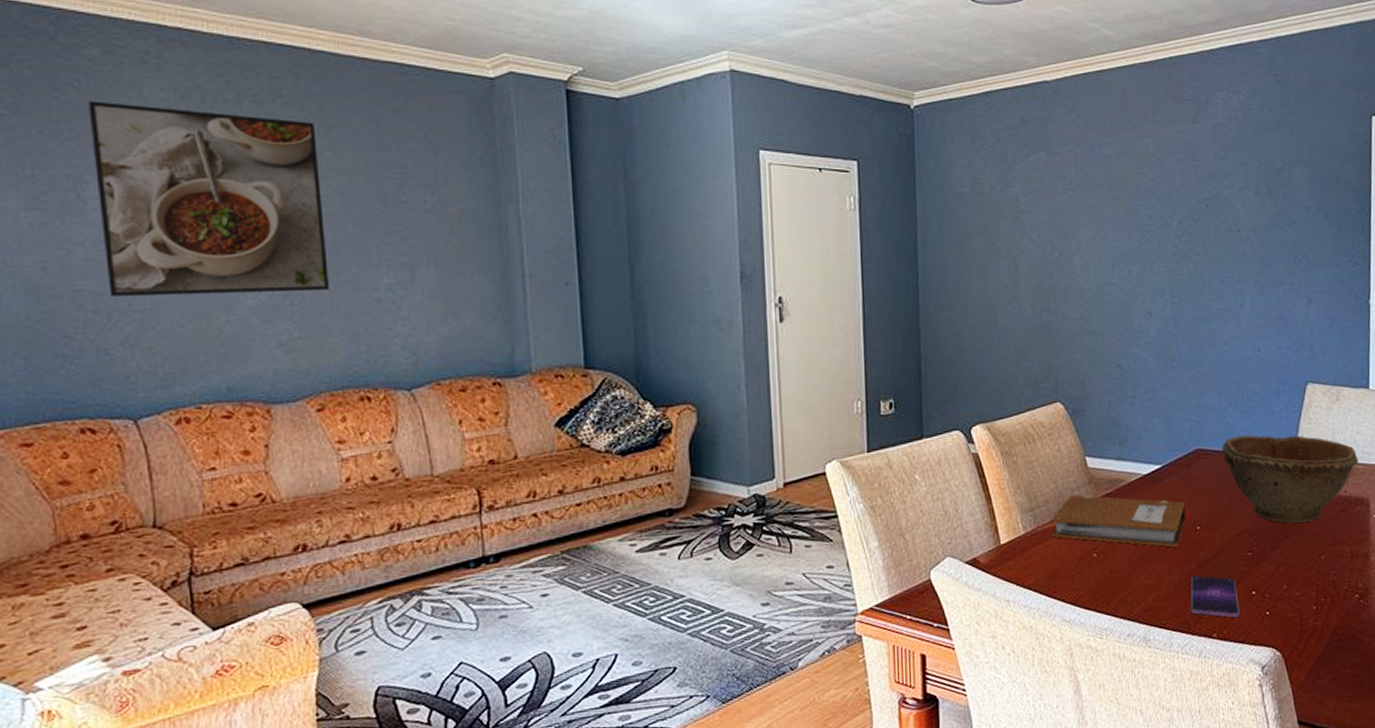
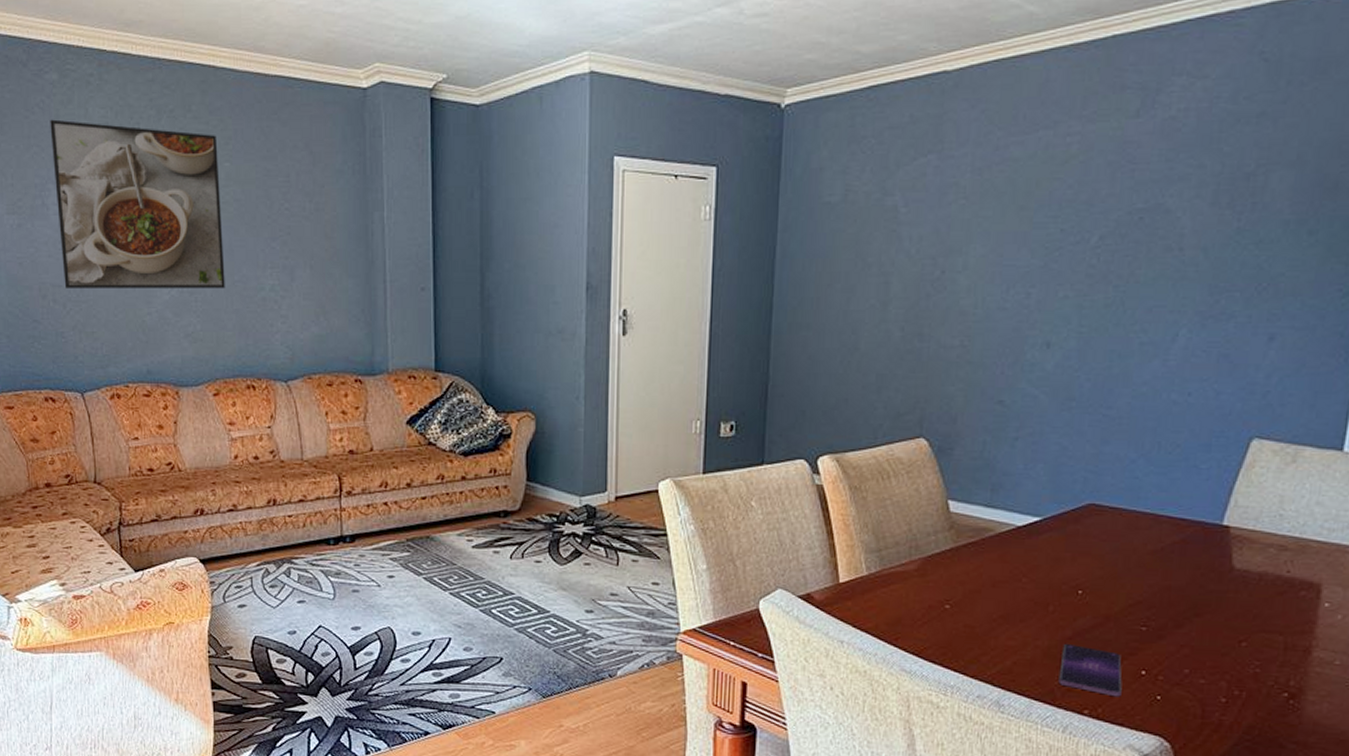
notebook: present [1051,494,1191,548] -> none [899,539,1073,610]
bowl: present [1222,435,1358,524] -> none [1123,492,1313,601]

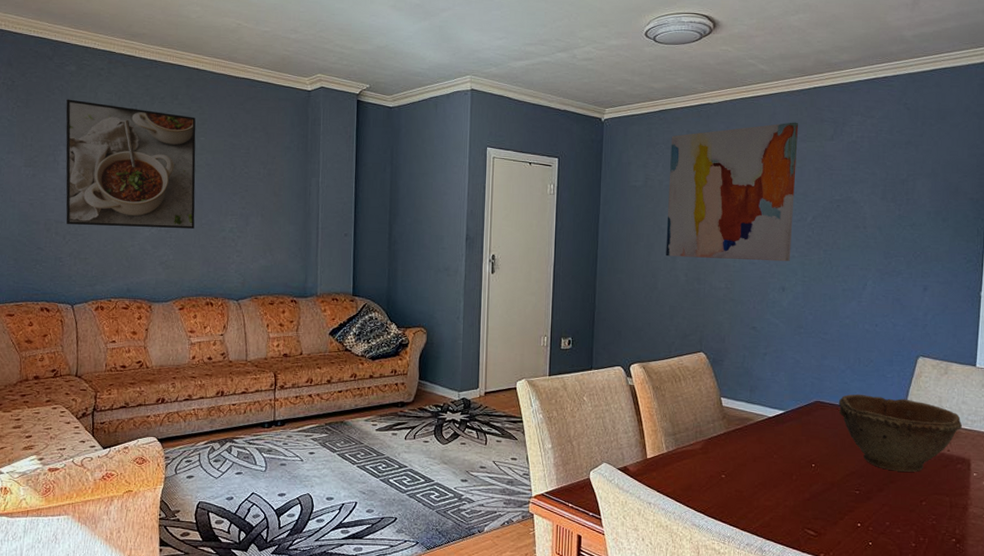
wall art: none [873,92,1084,305] -> present [666,122,798,262]
smartphone: present [1058,643,1122,697] -> none [802,503,845,544]
bowl: none [1123,492,1313,601] -> present [838,394,962,472]

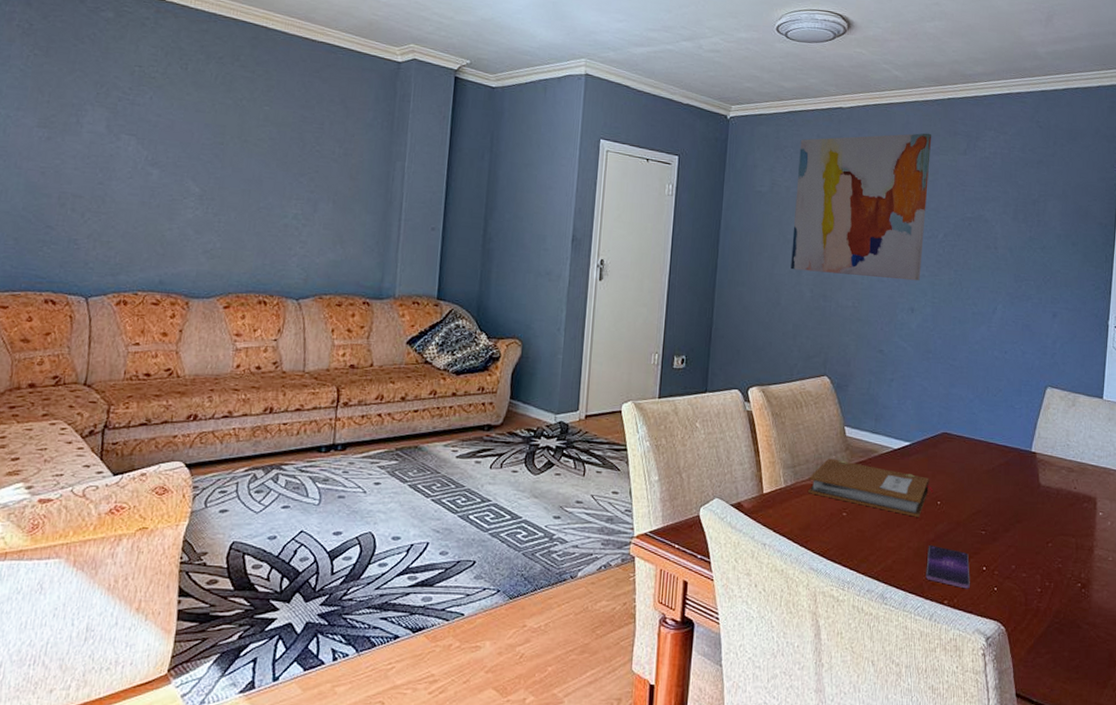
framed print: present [65,99,196,230] -> none [86,50,260,214]
notebook: none [689,426,808,479] -> present [808,458,934,517]
smartphone: none [802,503,845,544] -> present [925,544,970,589]
bowl: present [838,394,962,472] -> none [966,425,1088,511]

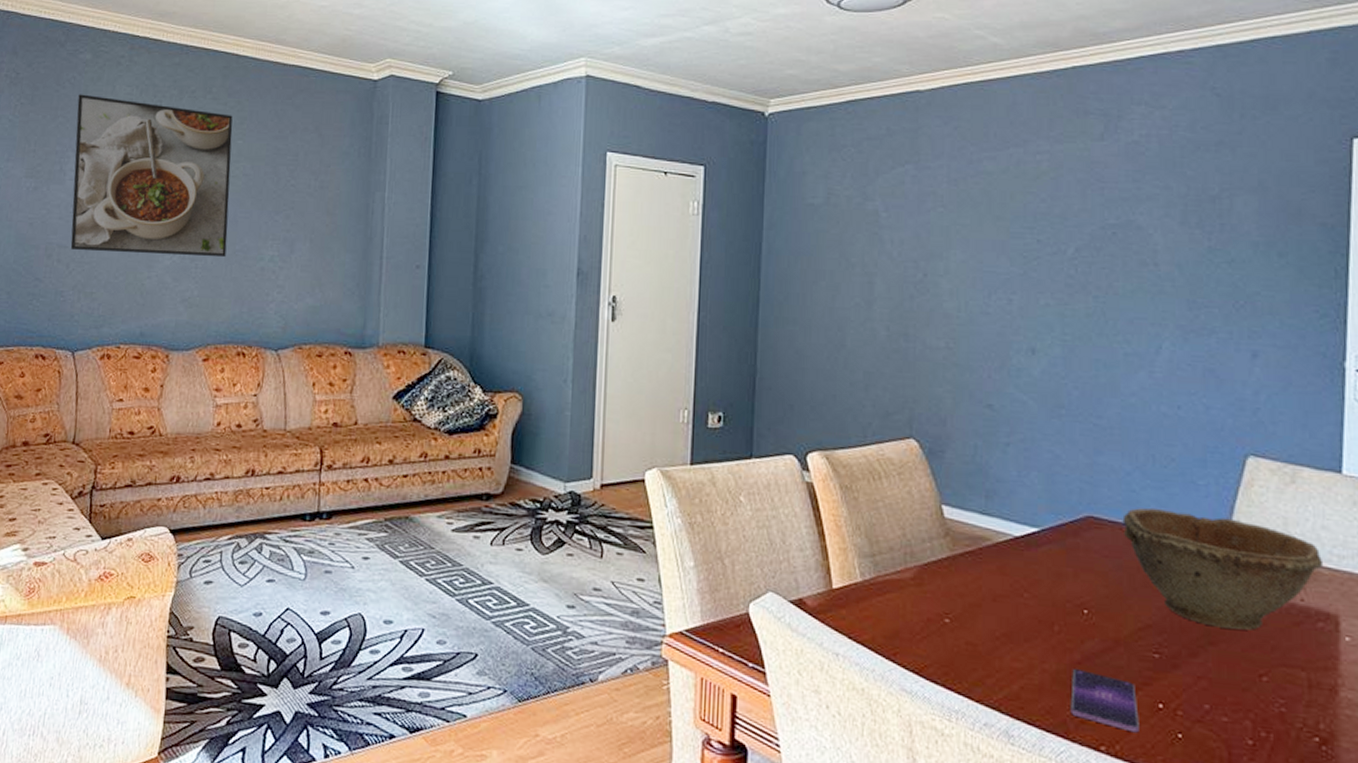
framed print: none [86,50,260,214] -> present [70,94,233,258]
wall art: present [791,133,931,281] -> none [857,115,1050,312]
notebook: present [808,458,934,517] -> none [895,546,1077,630]
bowl: none [966,425,1088,511] -> present [1122,507,1322,630]

